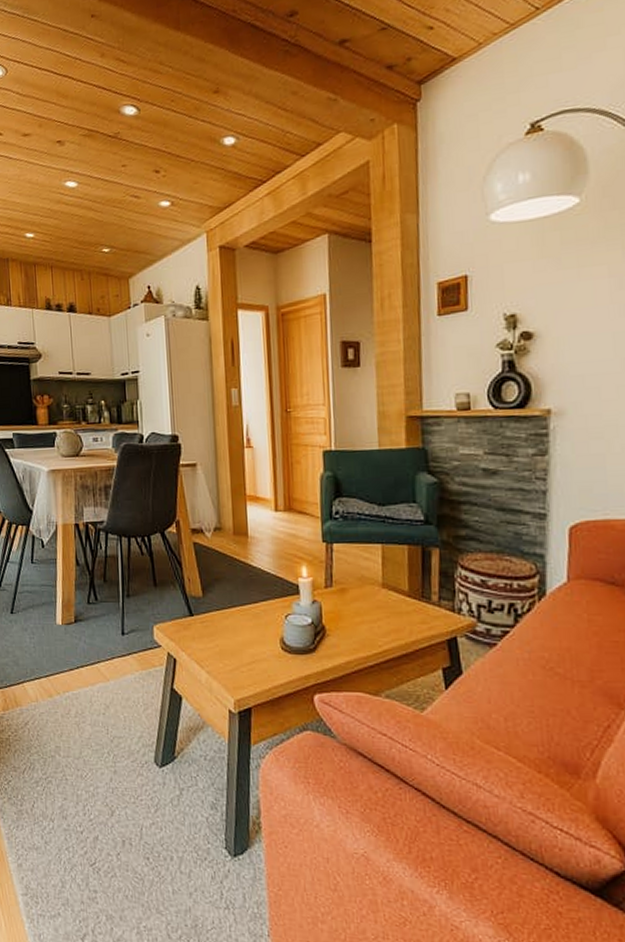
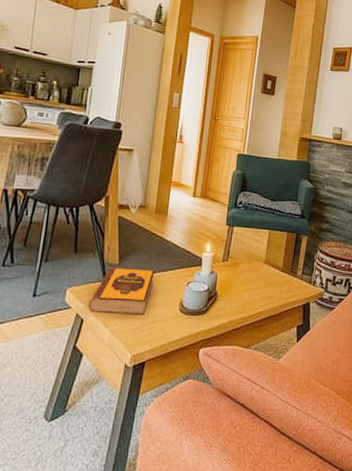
hardback book: none [178,599,246,654] -> present [88,266,156,315]

